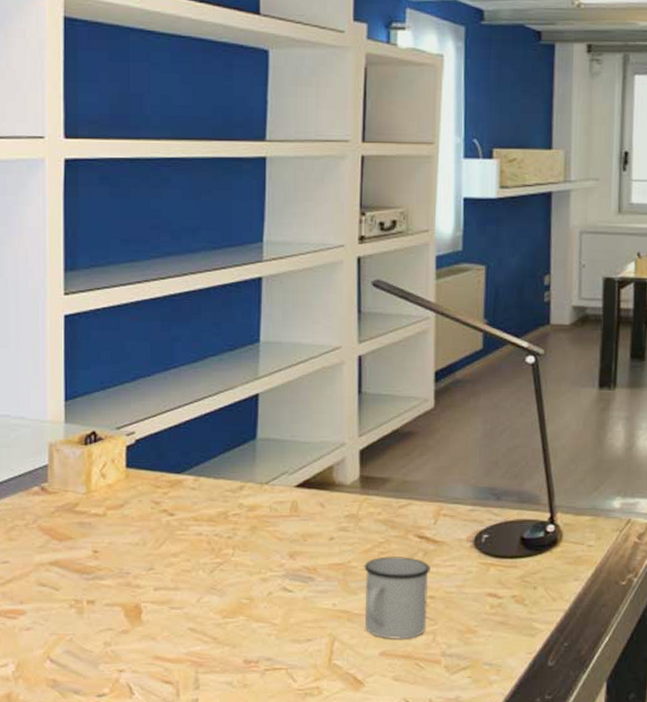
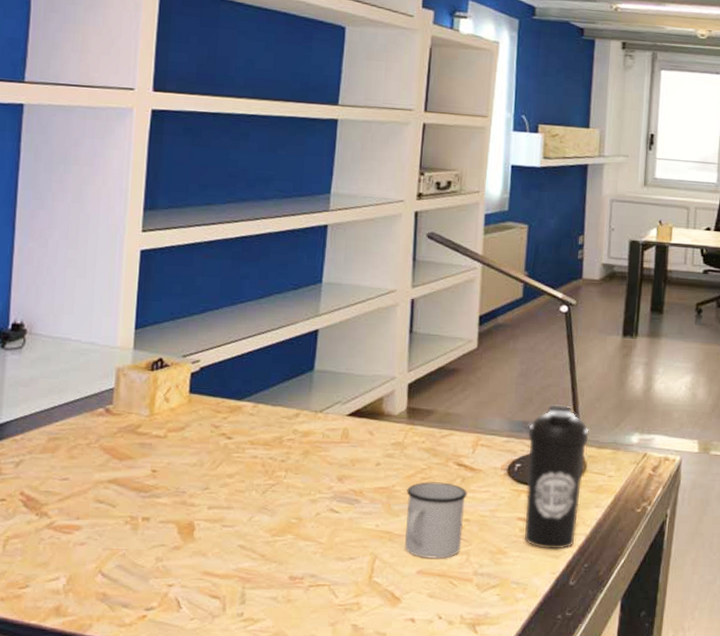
water bottle: none [495,469,564,627] -> present [523,405,589,550]

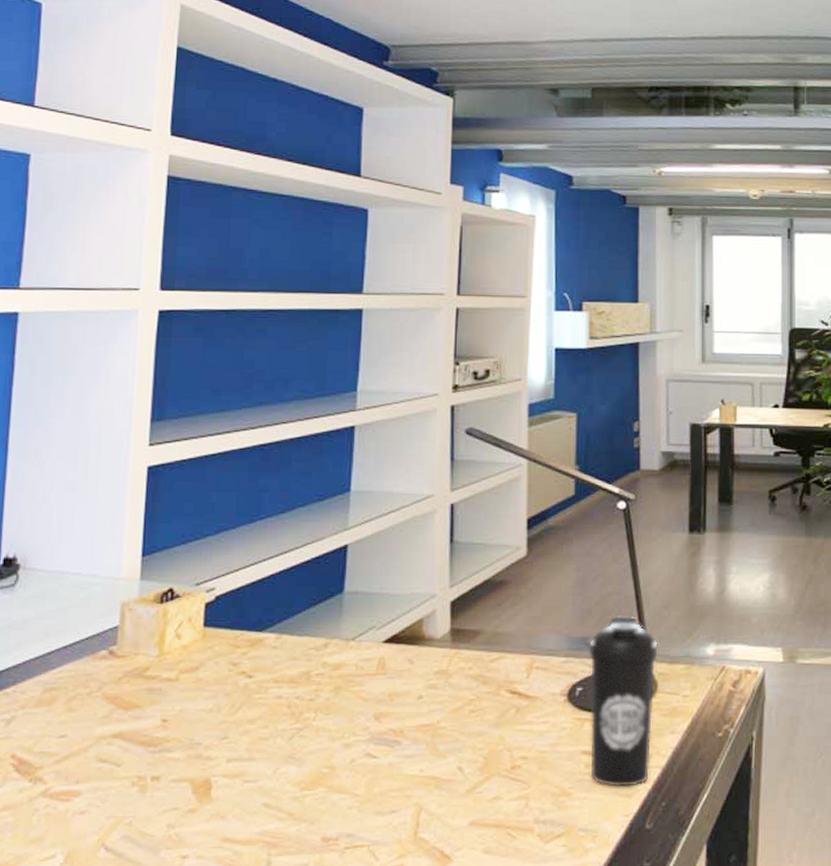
mug: present [404,482,467,559] -> none [453,714,523,806]

